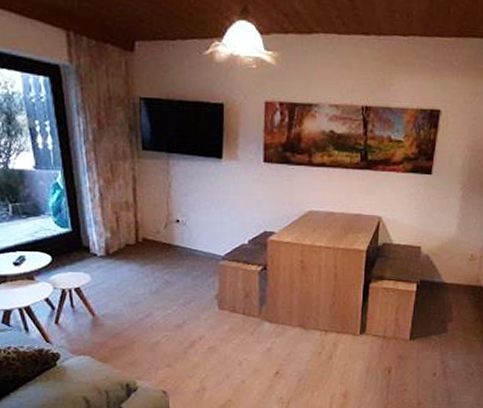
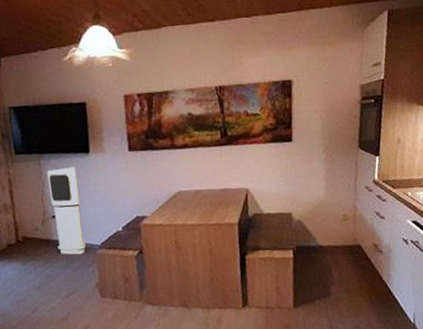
air purifier: none [175,171,208,264] -> present [47,167,86,255]

